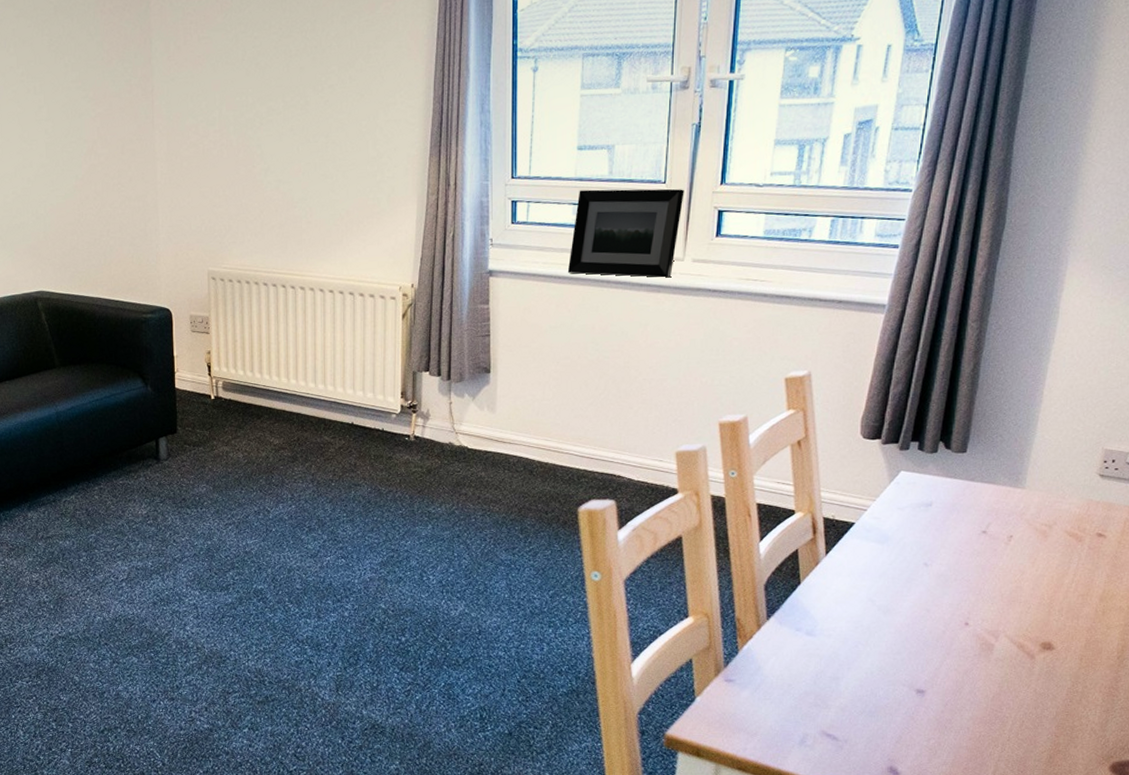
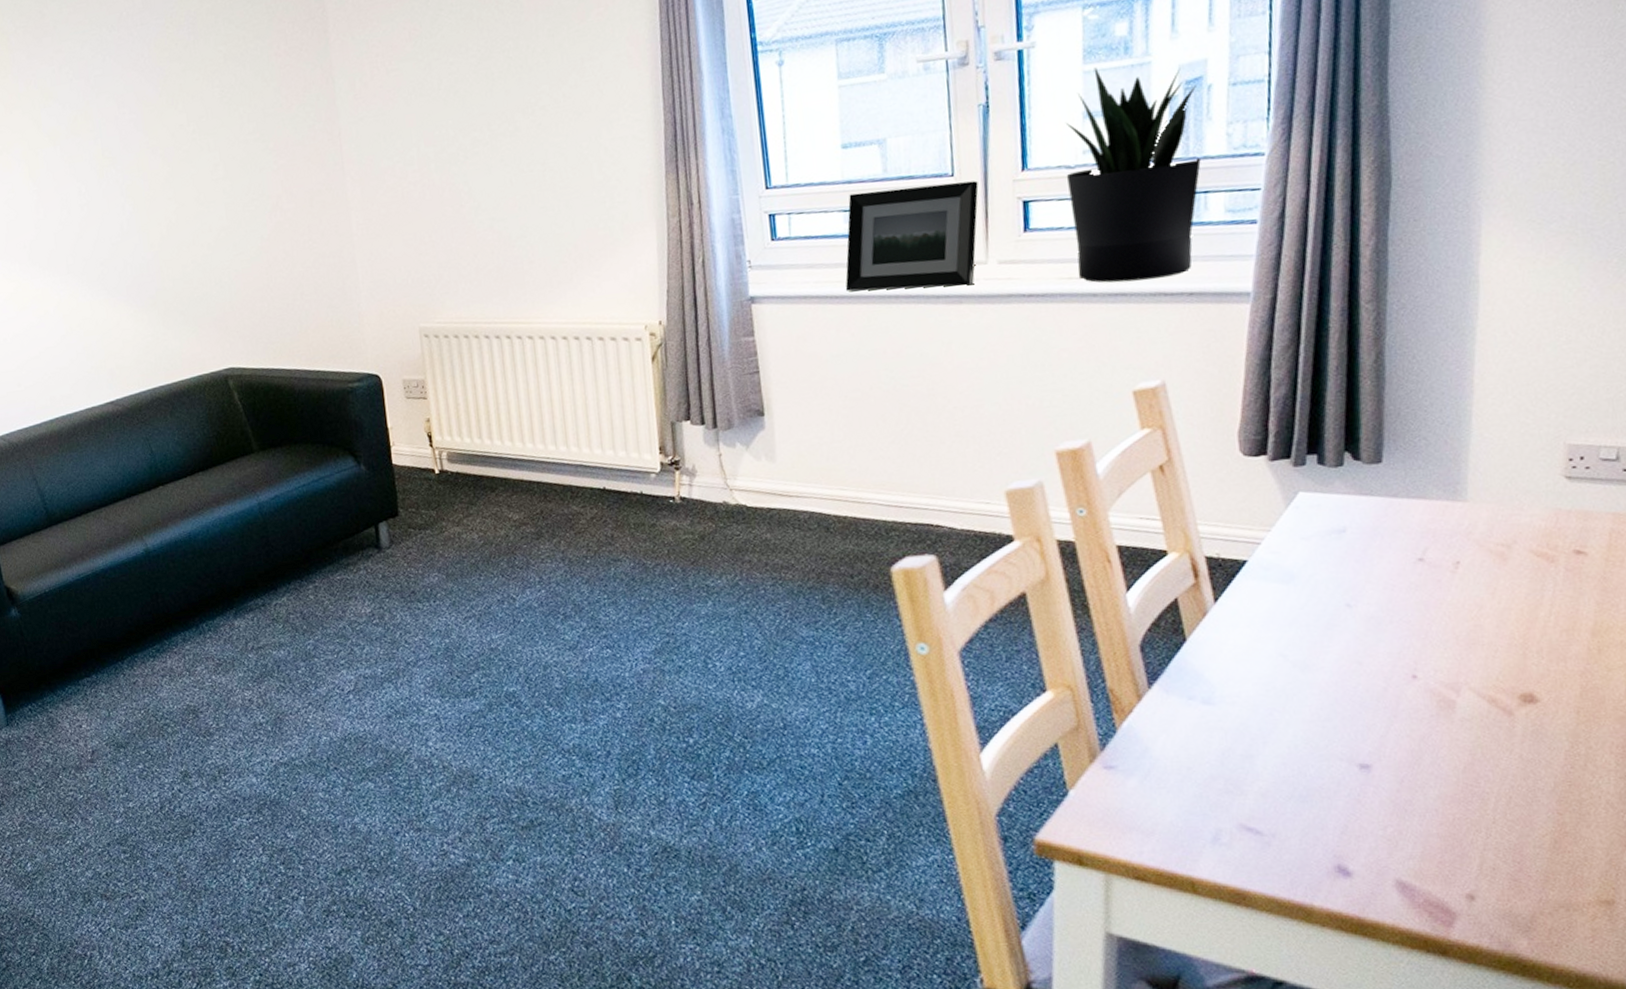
planter: none [754,102,868,288] -> present [1066,67,1201,283]

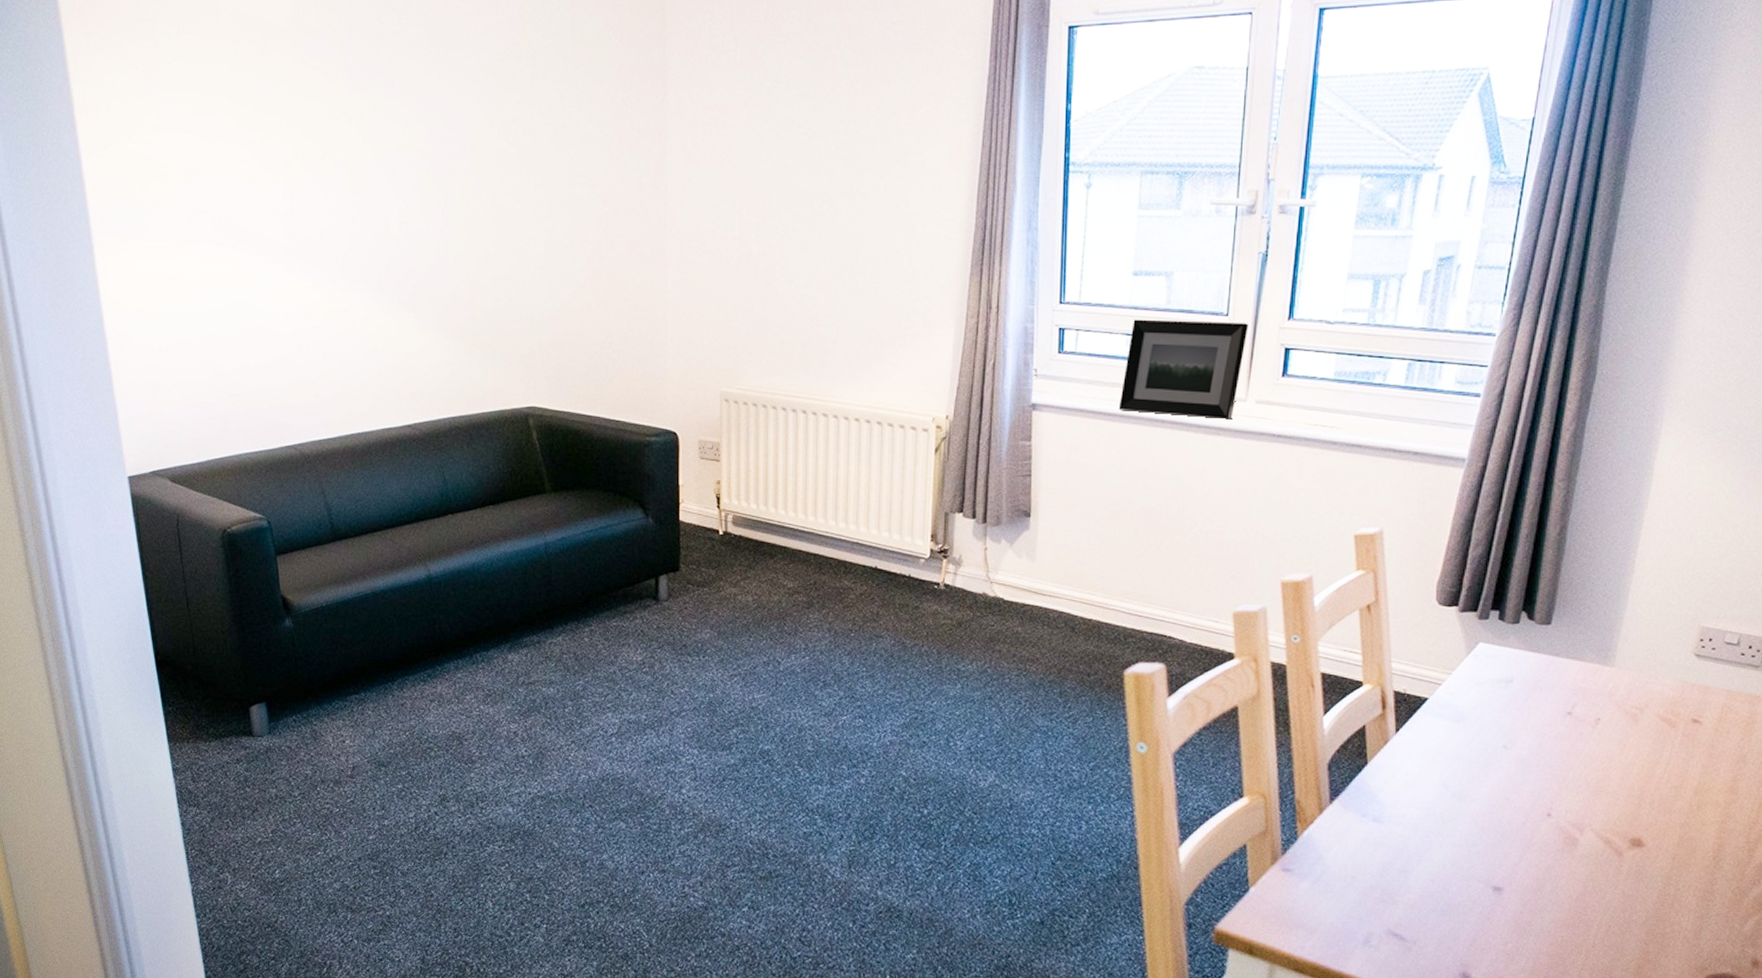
planter: present [1066,67,1201,283] -> none [1323,233,1449,436]

